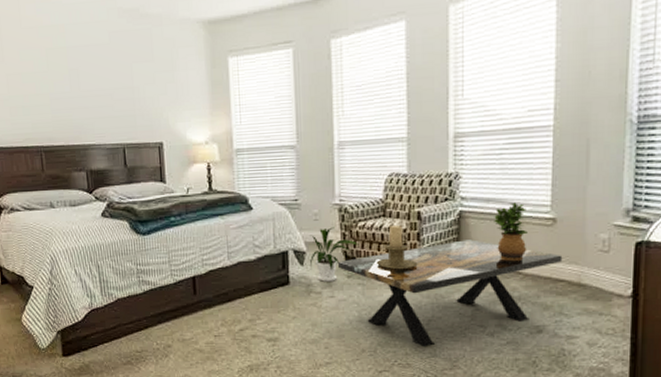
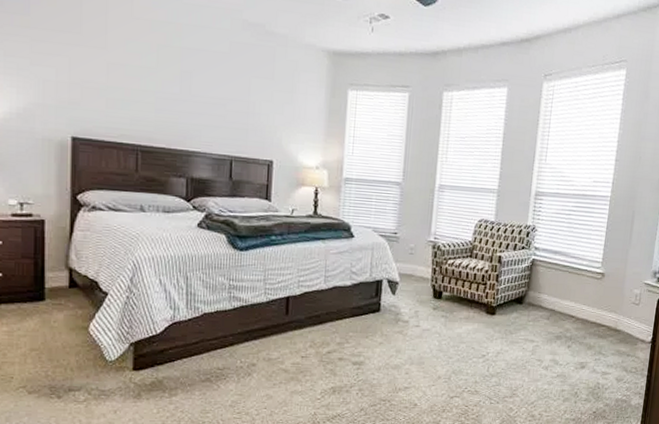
house plant: present [309,227,358,282] -> none [401,262,446,312]
coffee table: present [337,240,563,347] -> none [425,284,606,377]
candle holder: present [376,225,418,270] -> none [459,266,494,306]
potted plant: present [494,202,528,261] -> none [558,256,584,306]

